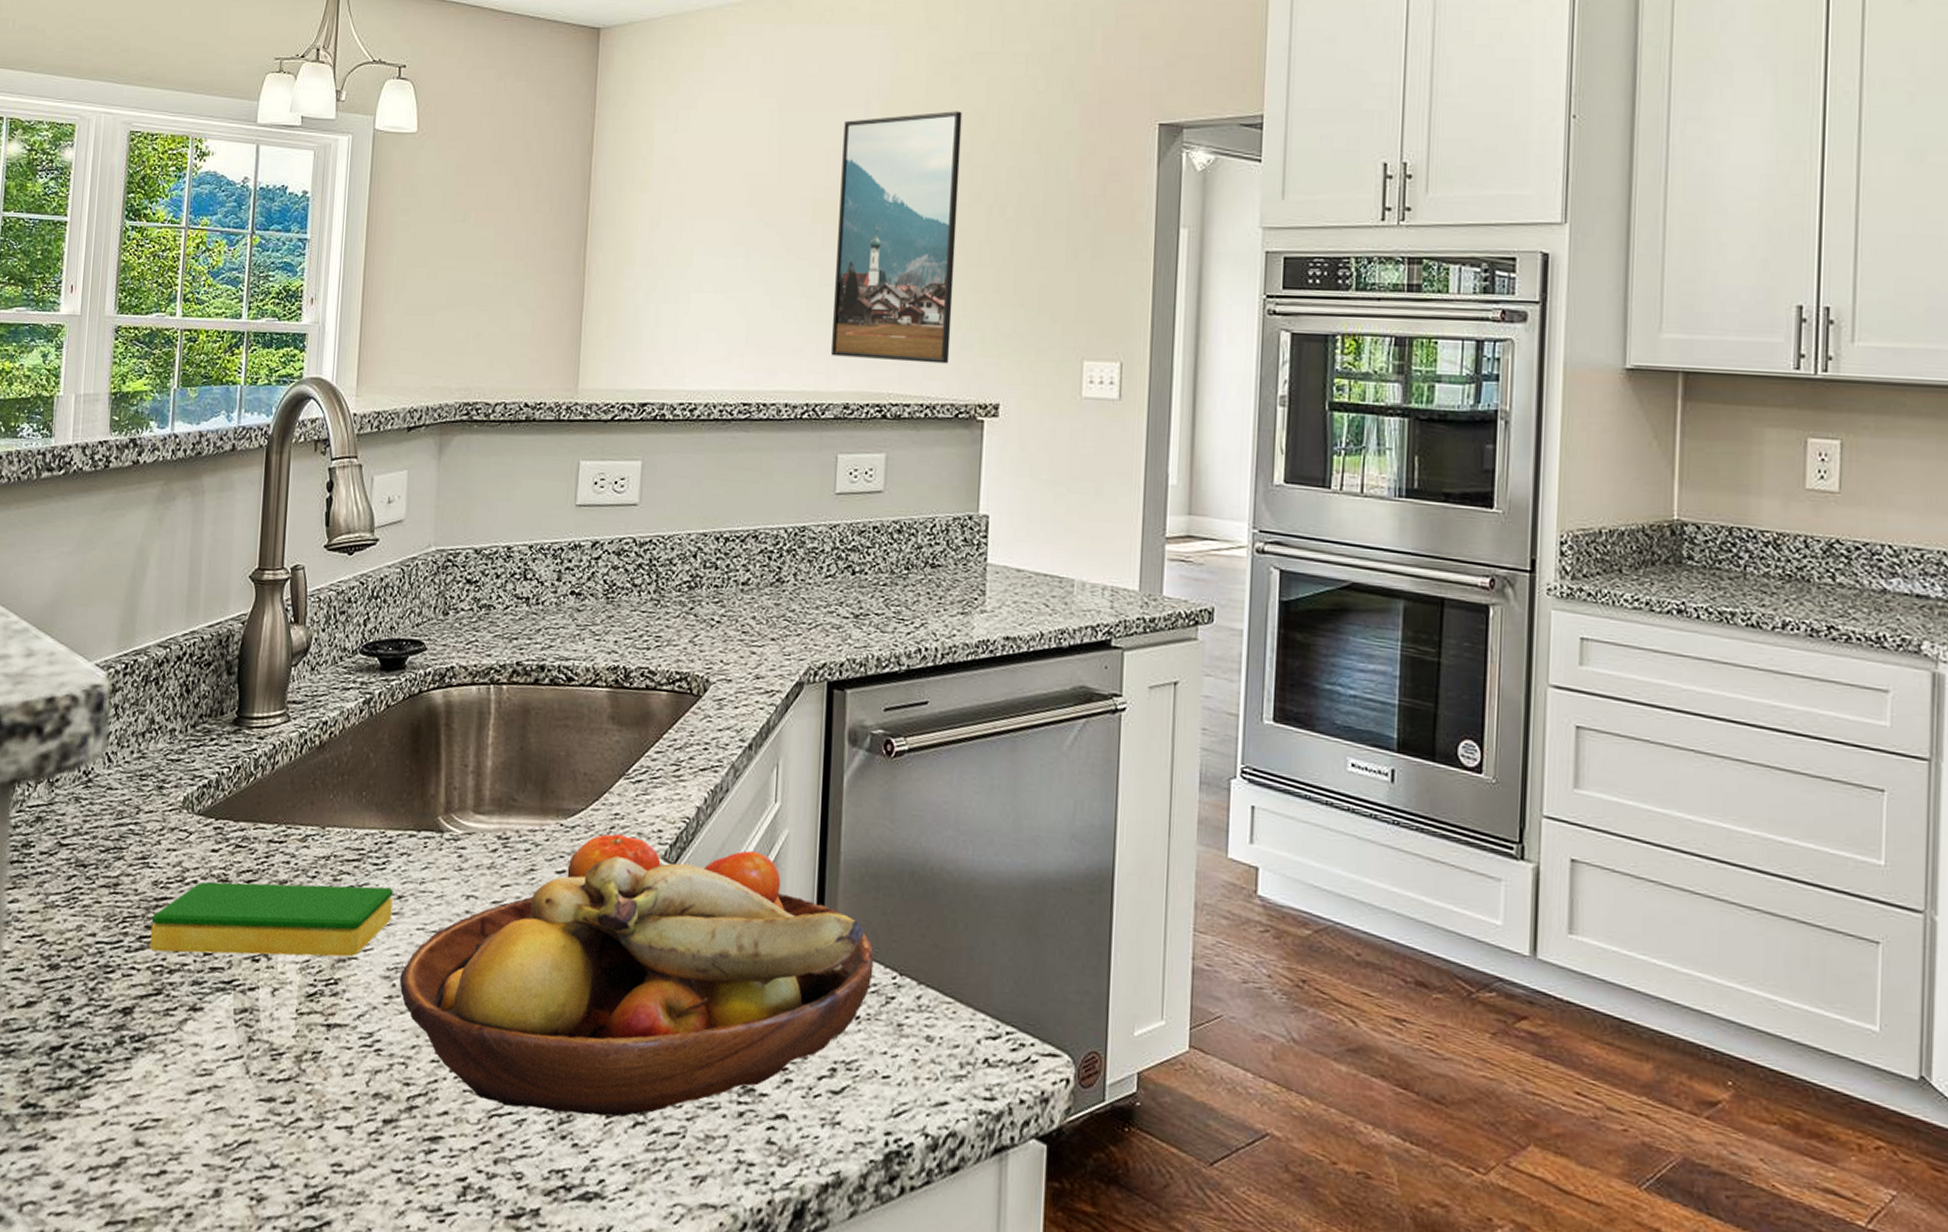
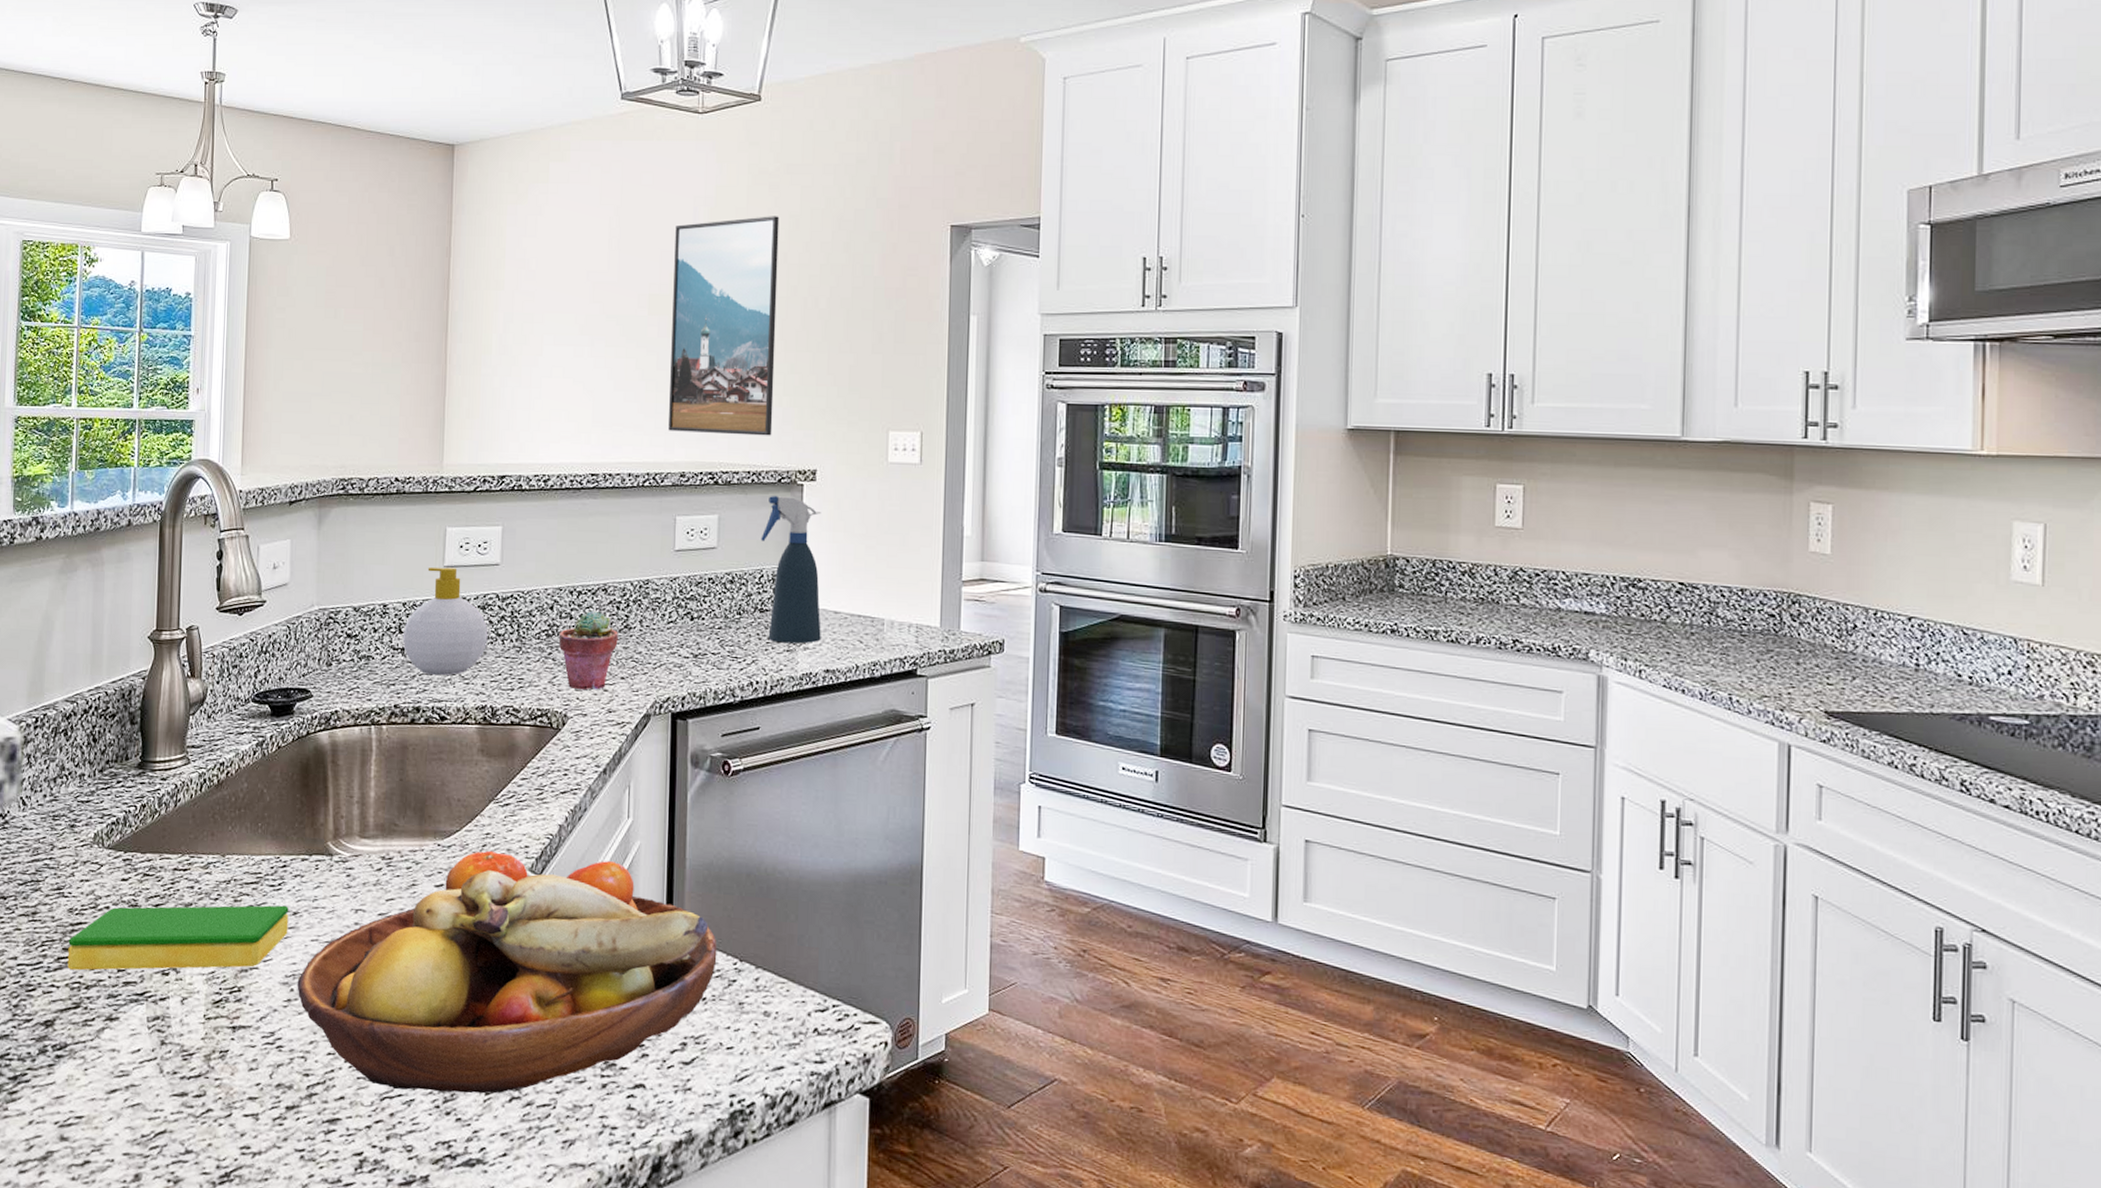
soap bottle: none [527,505,623,631] -> present [402,567,488,676]
potted succulent: none [701,560,769,652] -> present [558,610,618,690]
spray bottle: none [934,433,1004,606] -> present [761,495,821,644]

